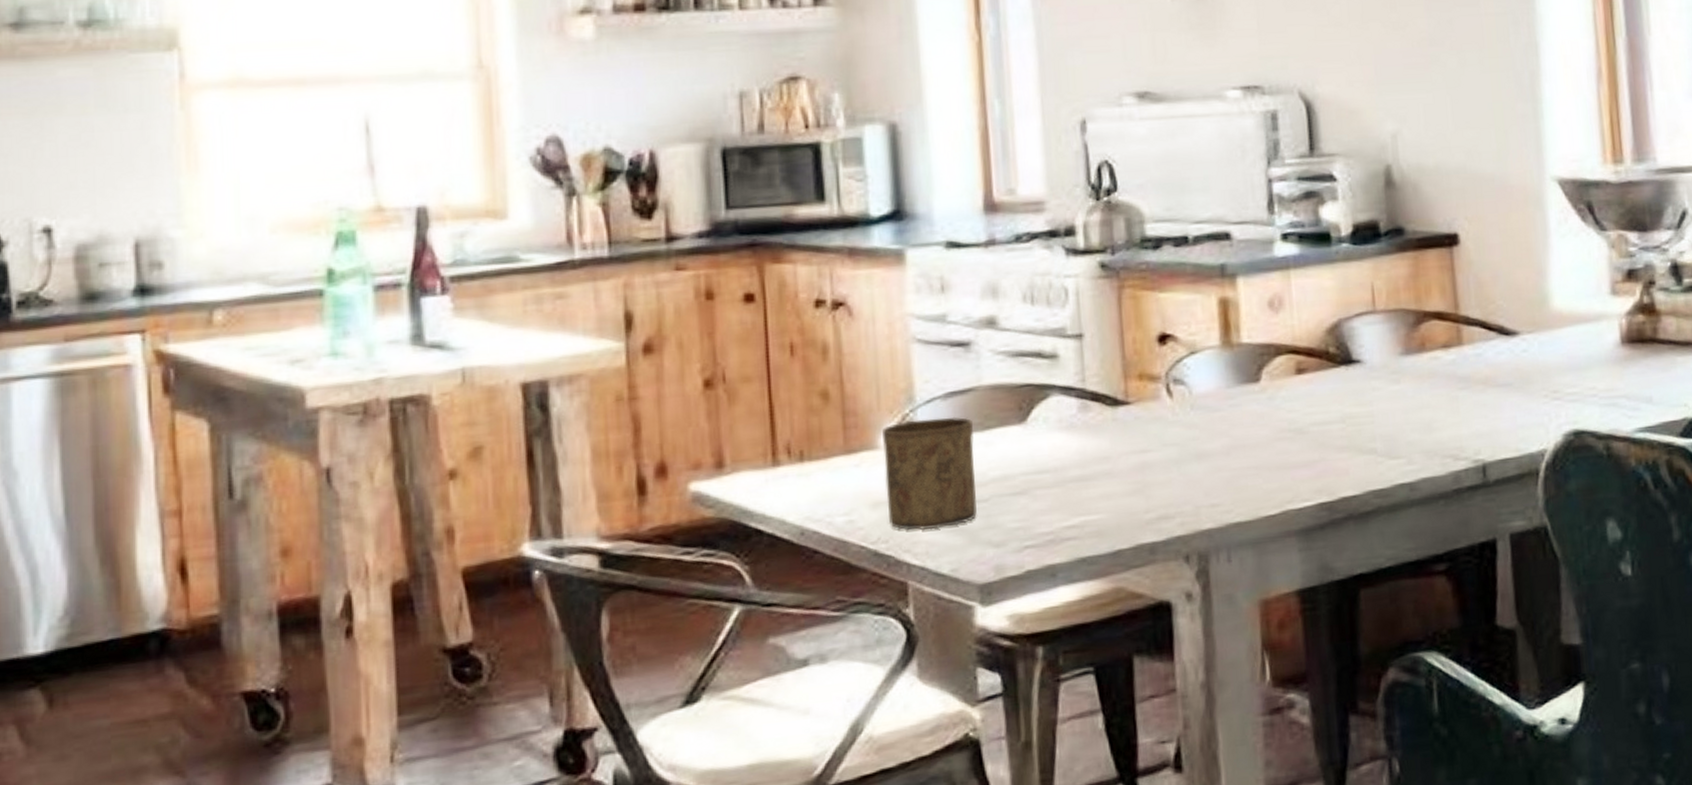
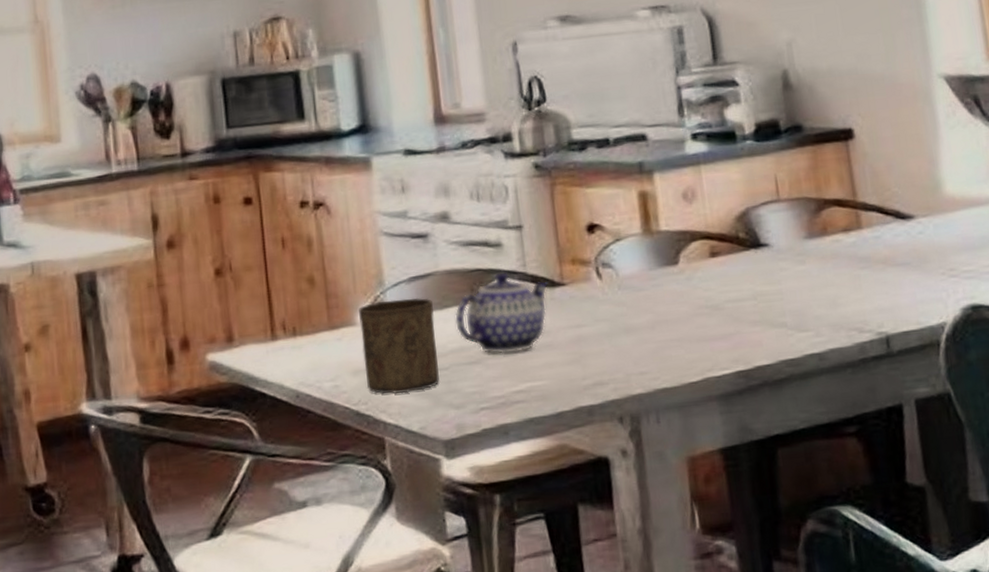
teapot: none [998,387,1111,484] -> present [454,271,549,354]

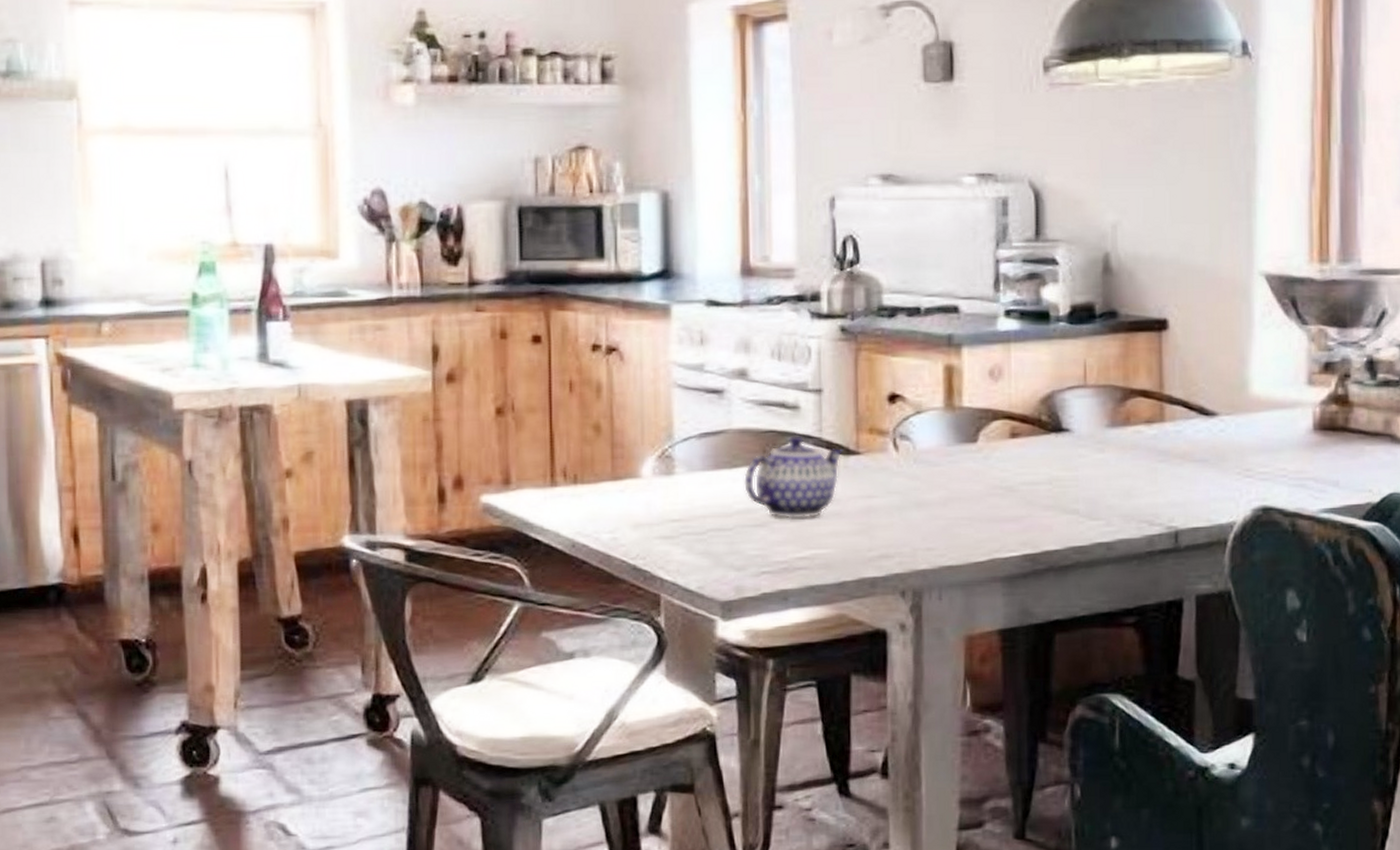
cup: present [359,297,439,394] -> none [645,454,723,551]

